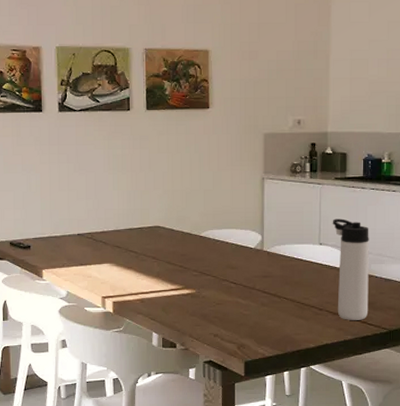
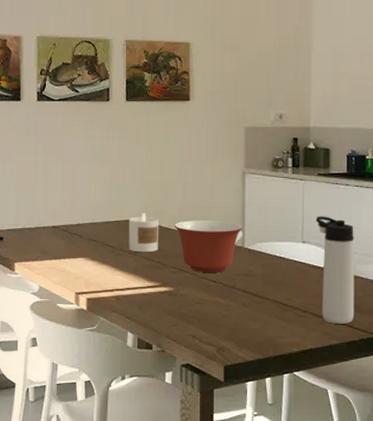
candle: none [151,219,181,258] -> present [128,213,160,253]
mixing bowl: none [195,224,263,275] -> present [173,219,244,273]

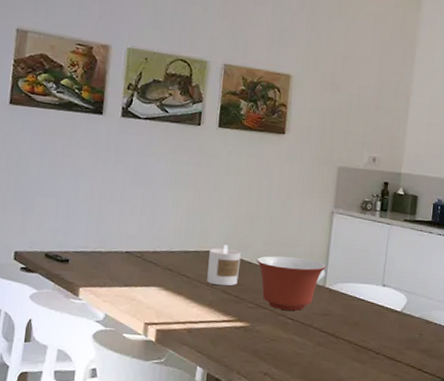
thermos bottle: present [315,216,355,324] -> none [394,261,433,367]

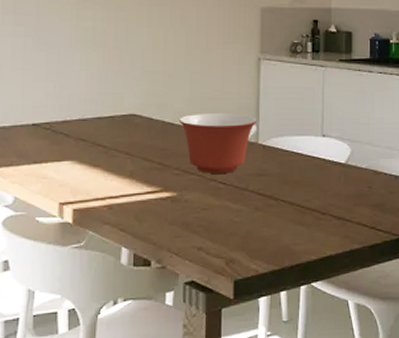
candle: present [207,245,242,286] -> none [125,106,162,153]

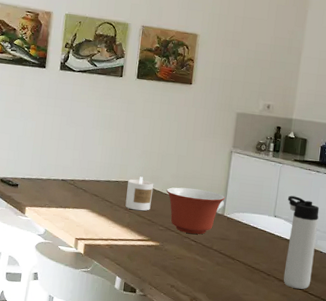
candle: none [125,106,162,153] -> present [125,176,154,211]
thermos bottle: none [336,106,377,226] -> present [283,195,320,289]

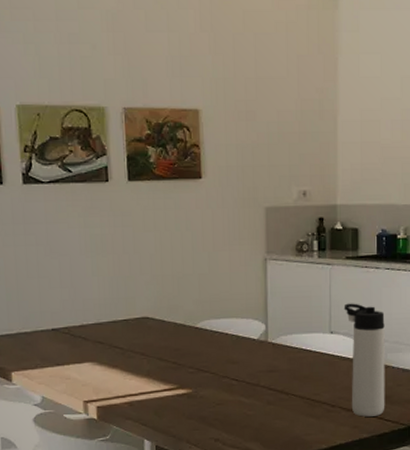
candle: present [125,176,154,211] -> none [138,309,174,354]
mixing bowl: present [166,187,226,235] -> none [189,313,267,371]

